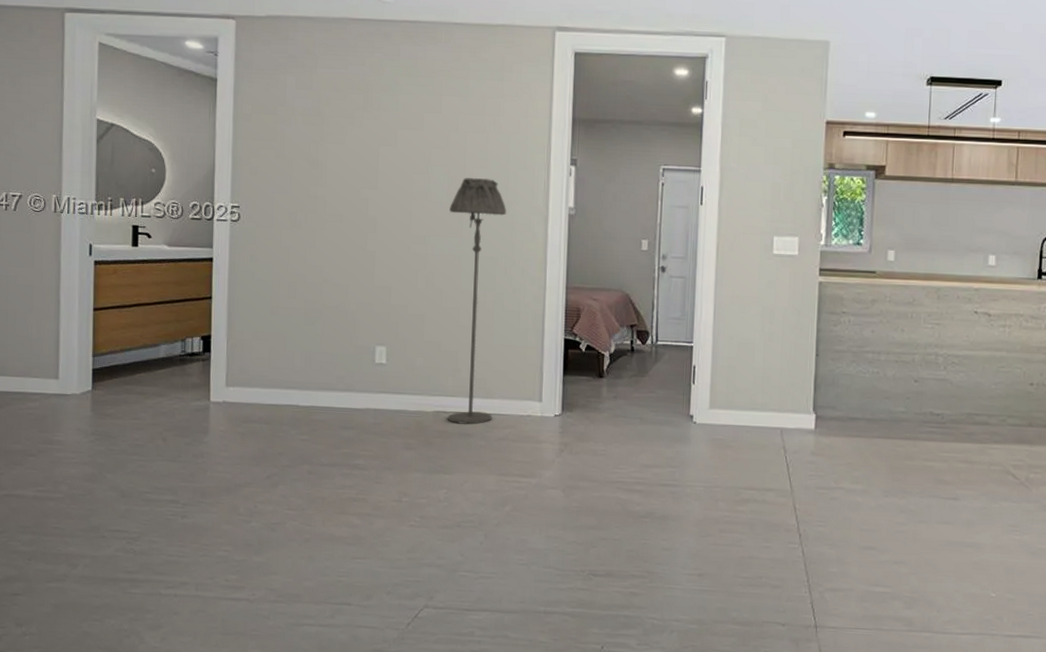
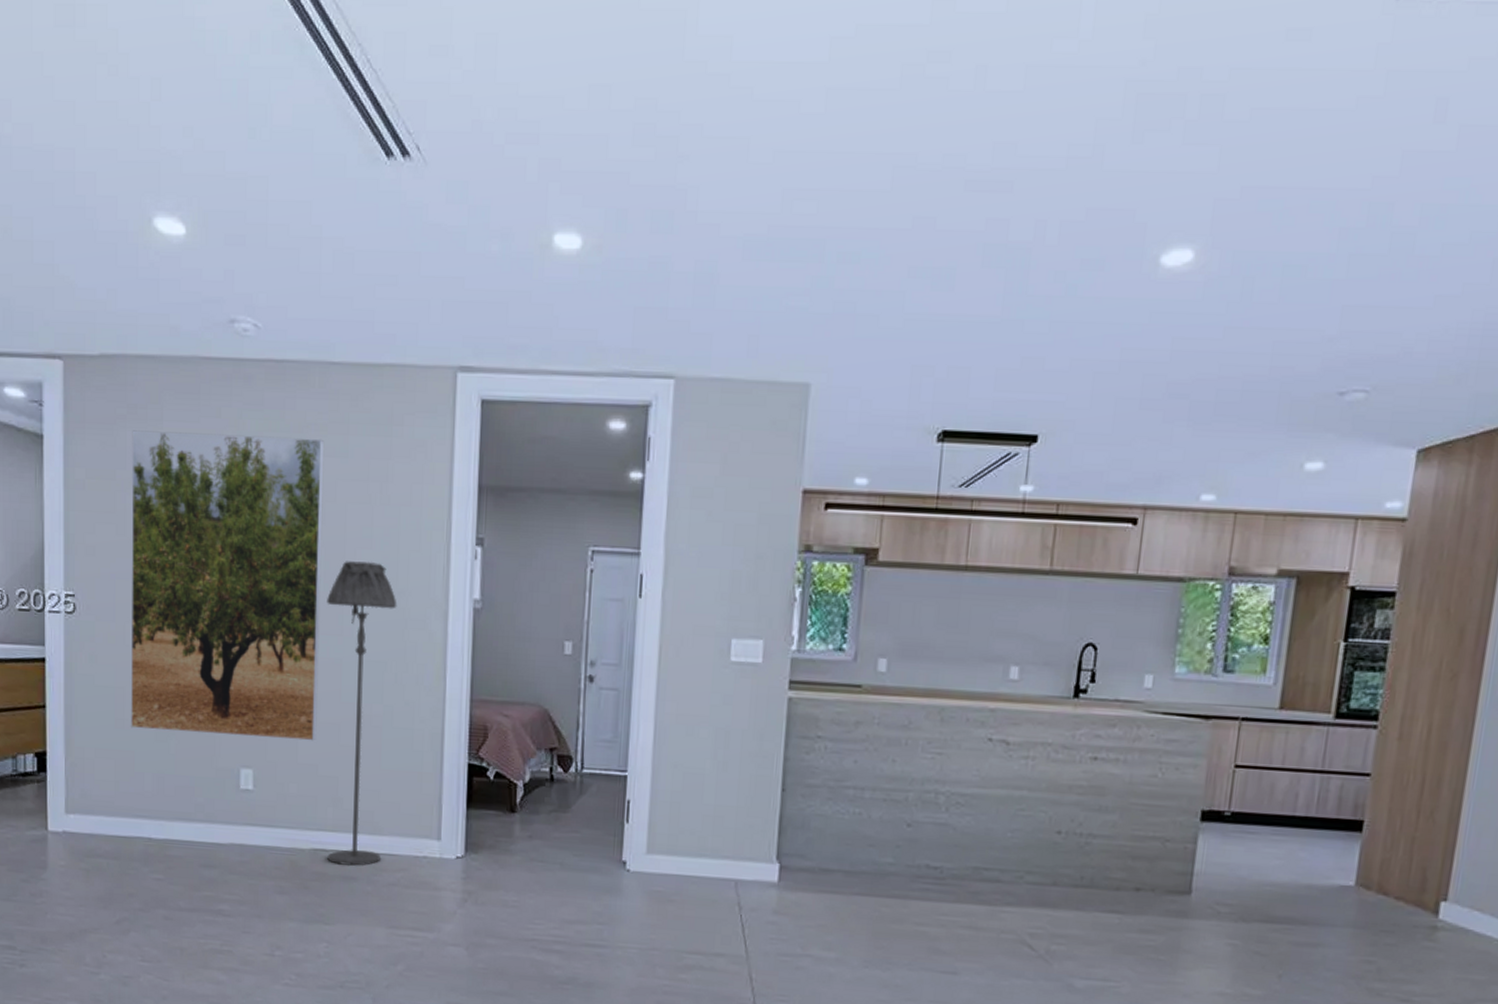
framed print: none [284,75,449,323] -> present [130,430,325,741]

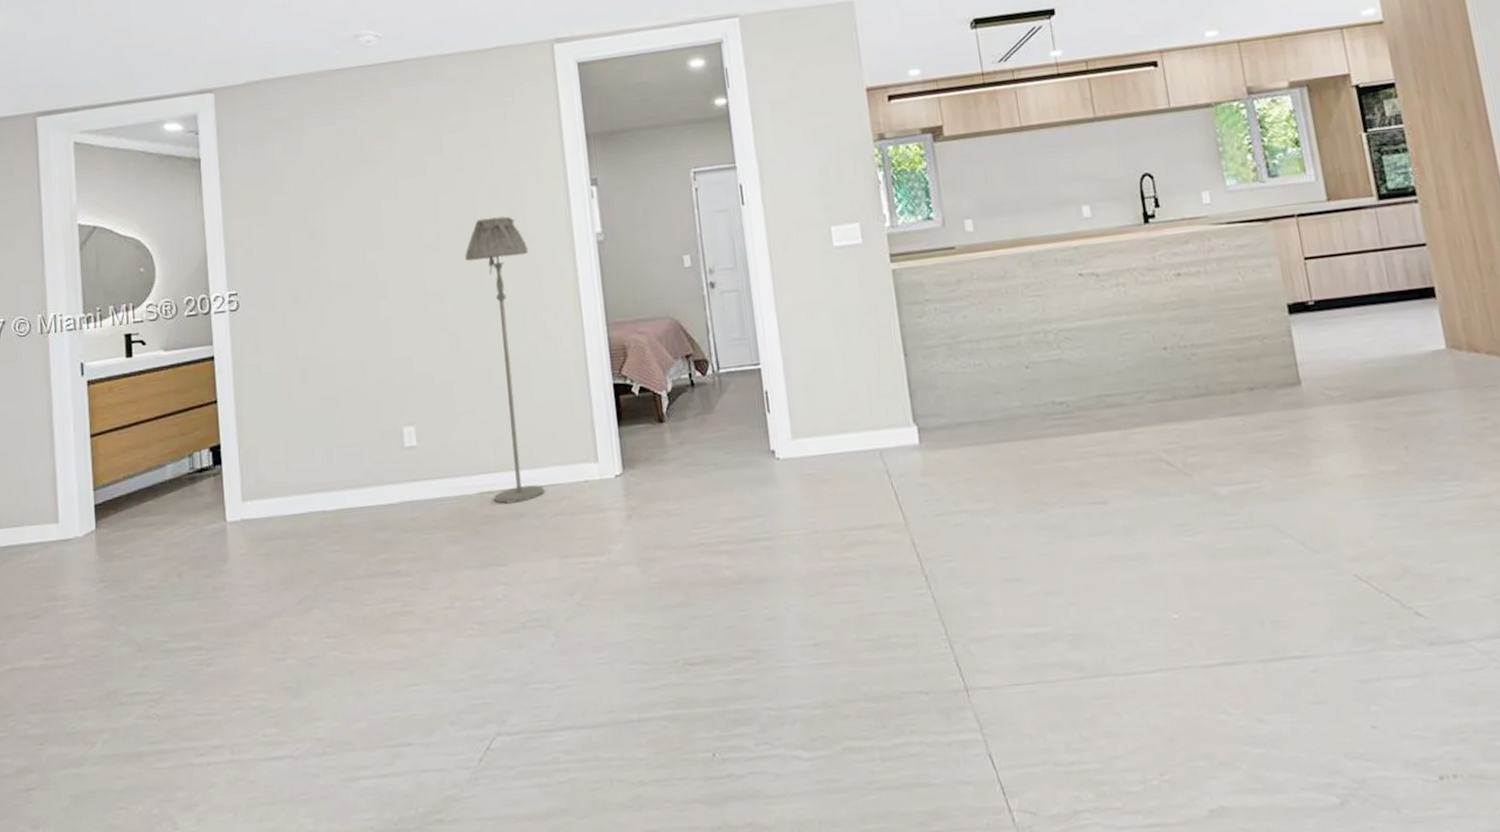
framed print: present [130,430,325,741] -> none [278,119,471,408]

